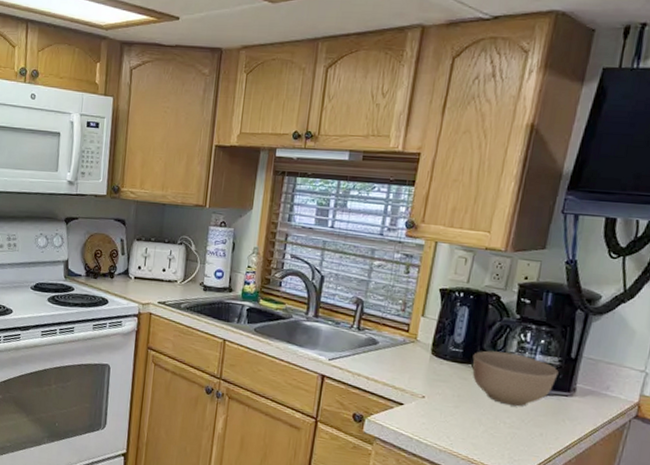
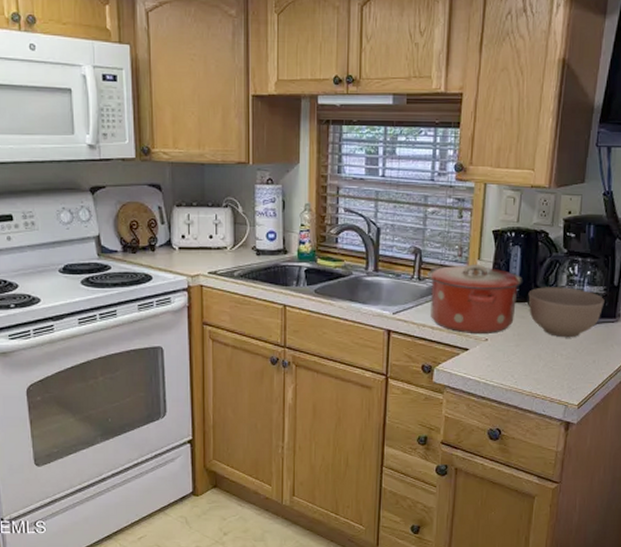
casserole: none [366,319,469,391] -> present [426,264,524,333]

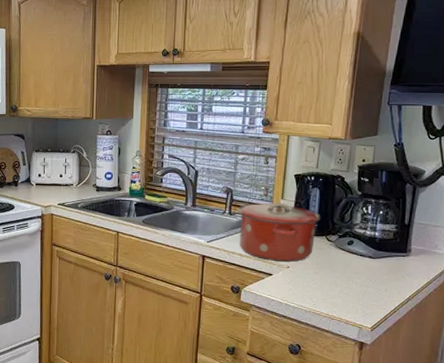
bowl: present [528,287,605,337] -> none [326,223,396,268]

